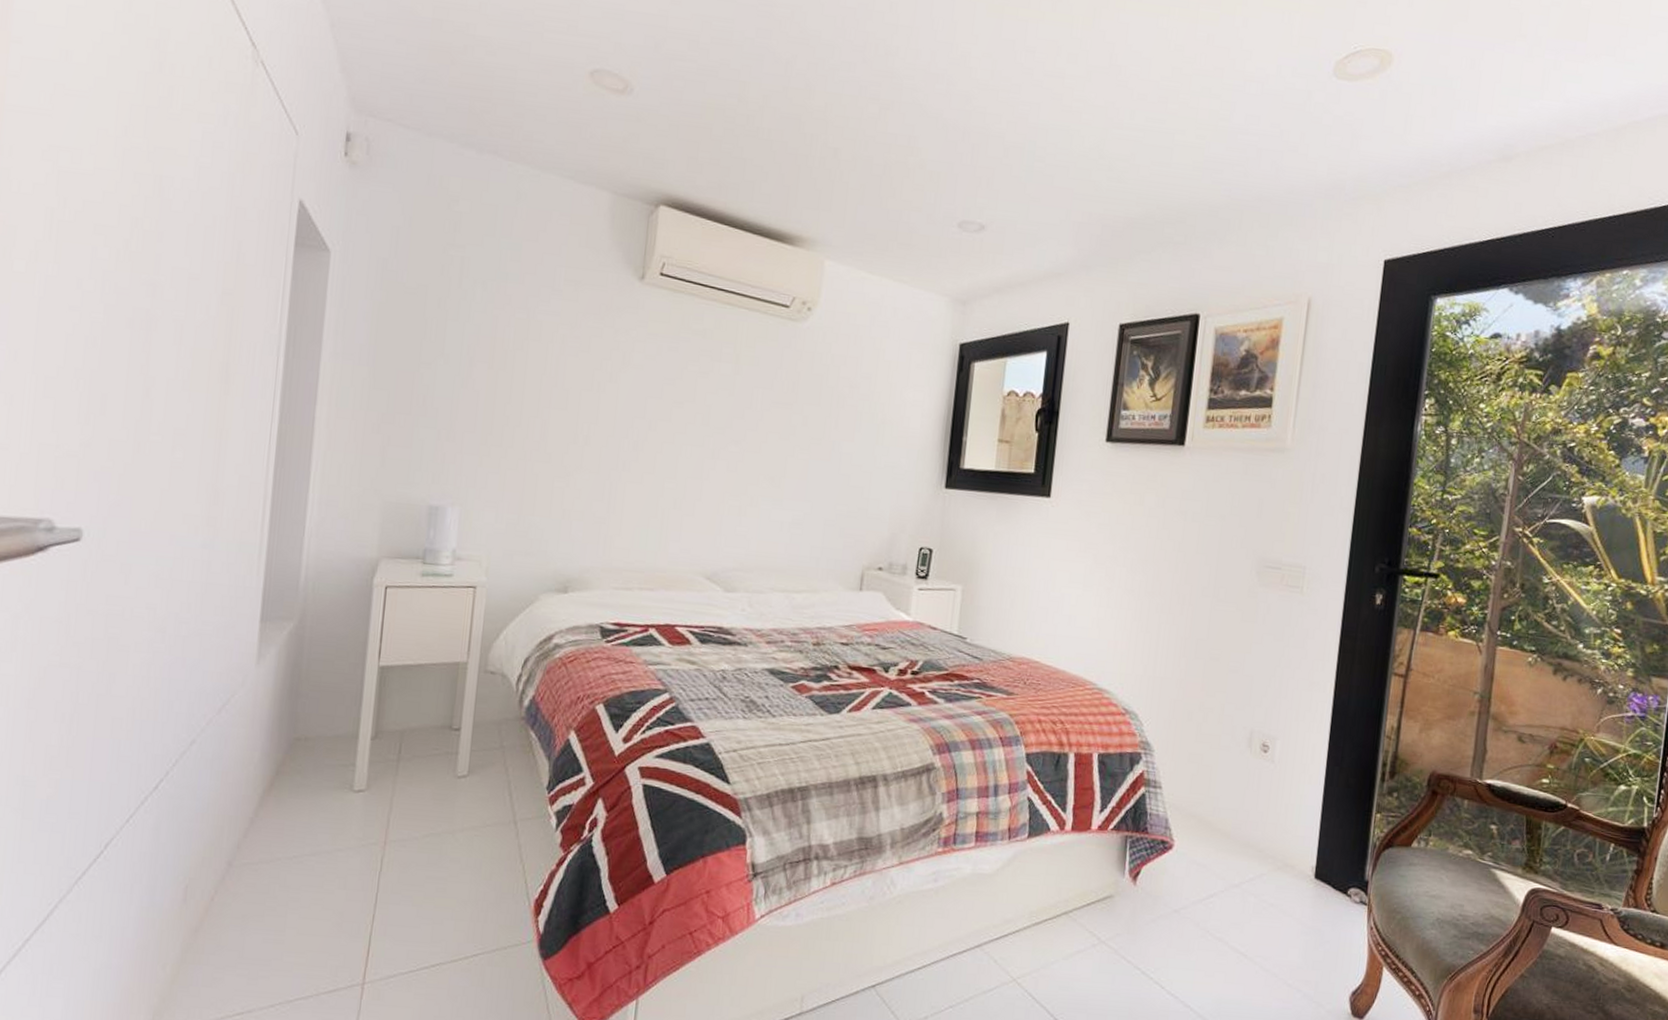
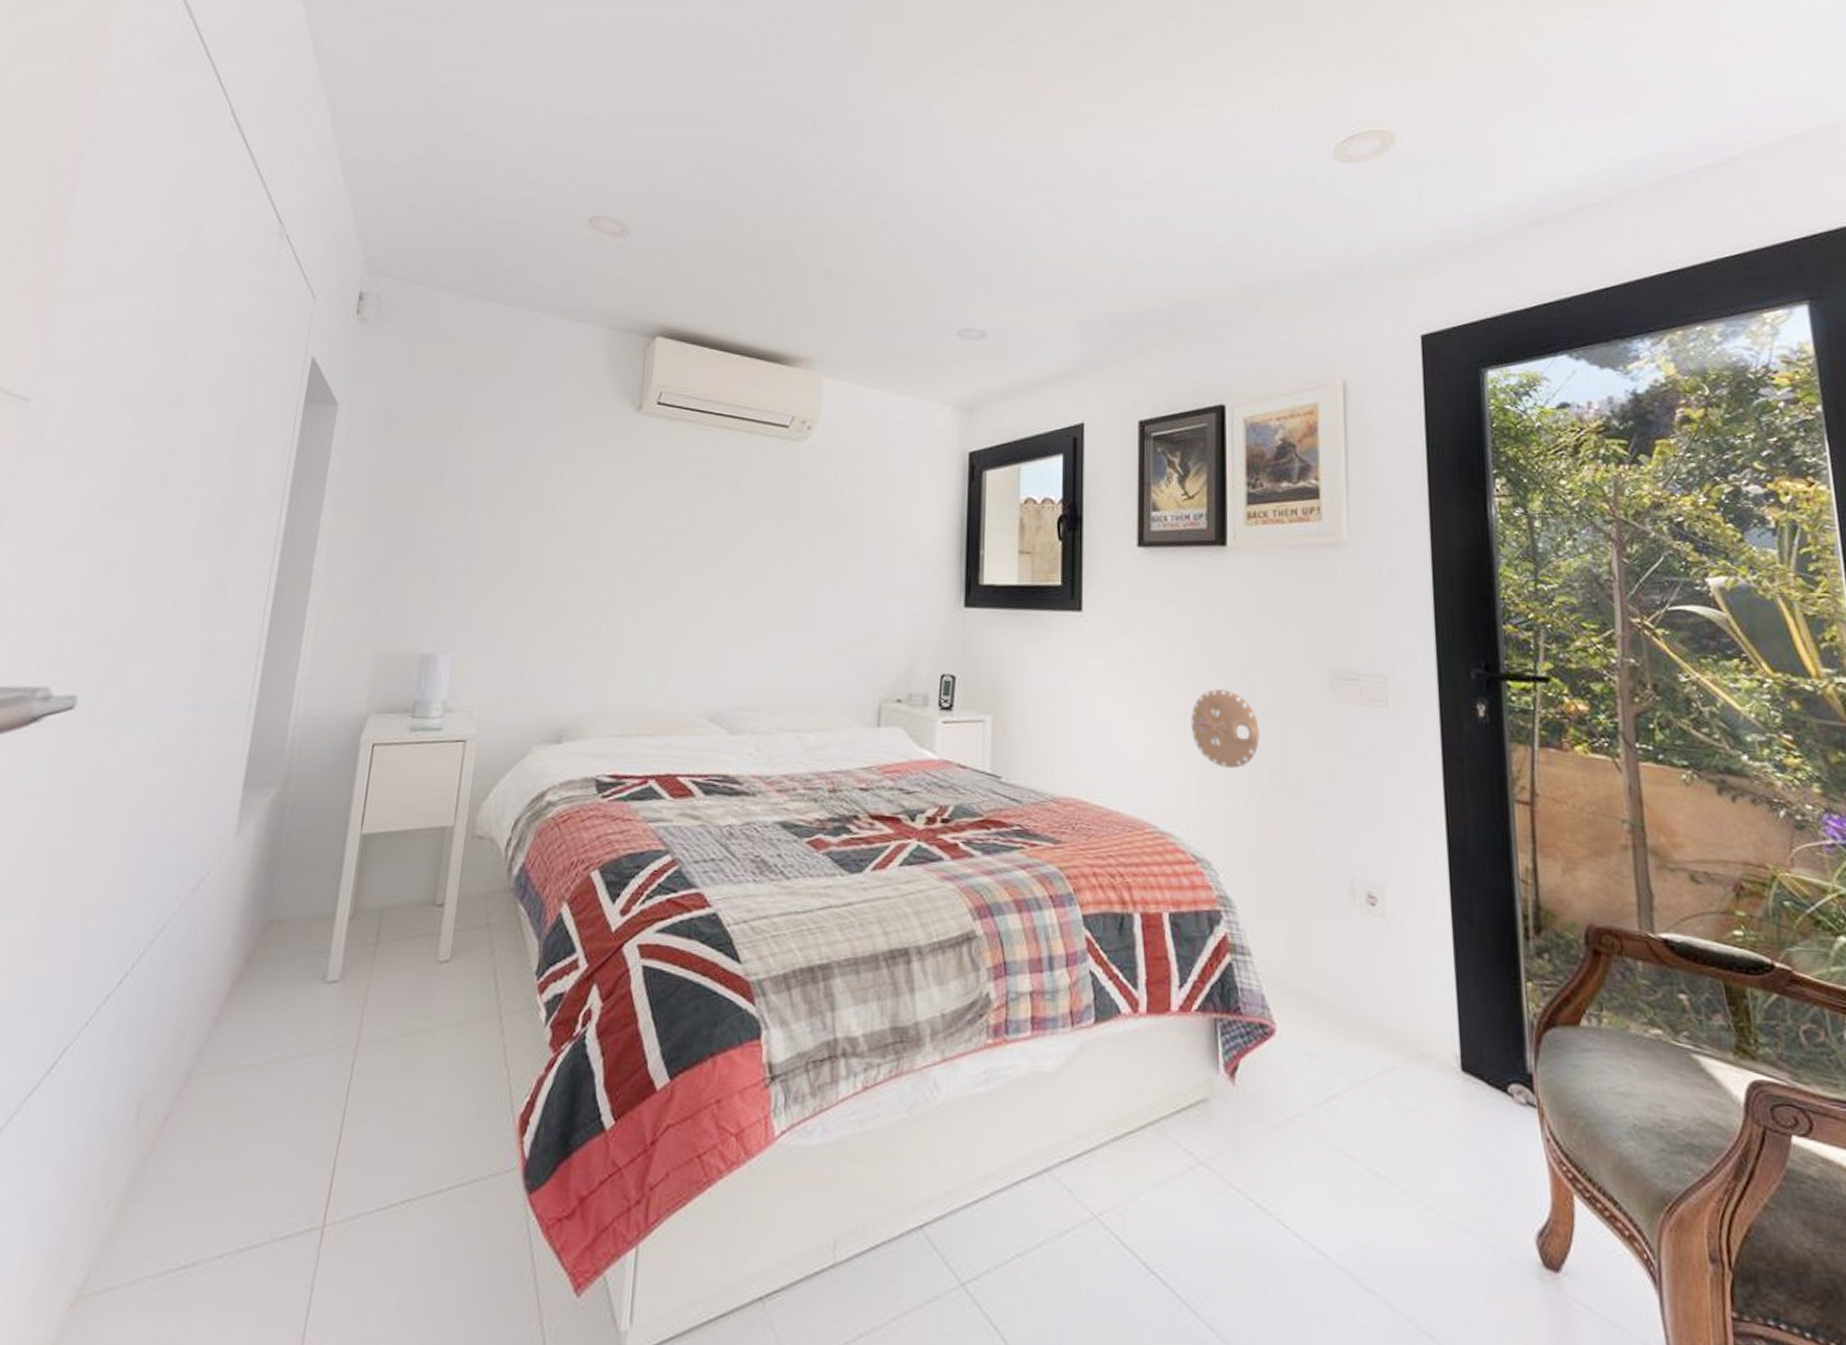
decorative plate: none [1134,571,1193,639] -> present [1191,689,1260,769]

